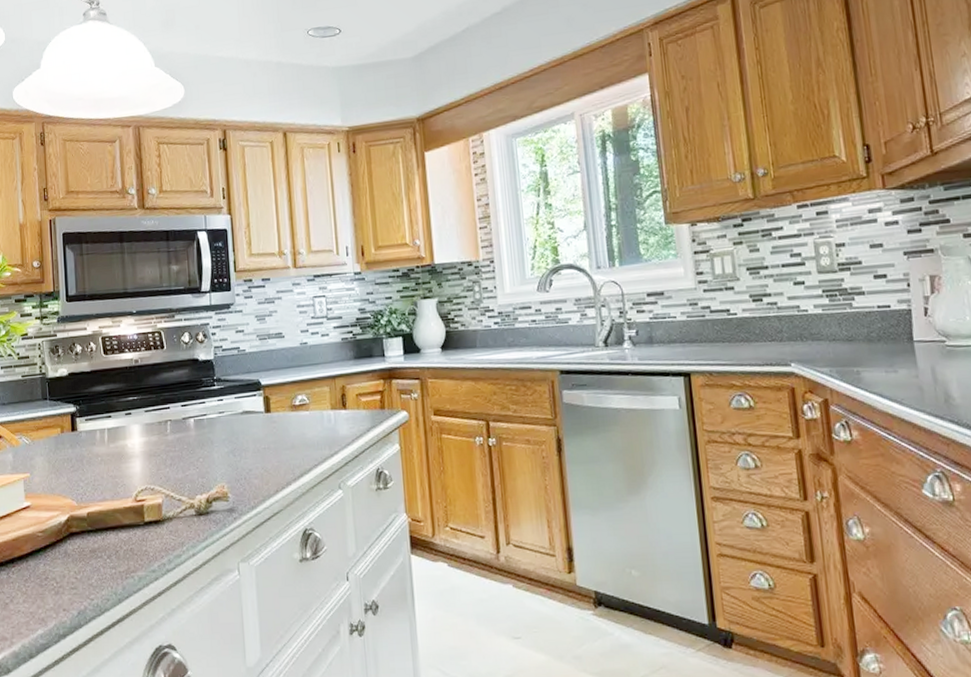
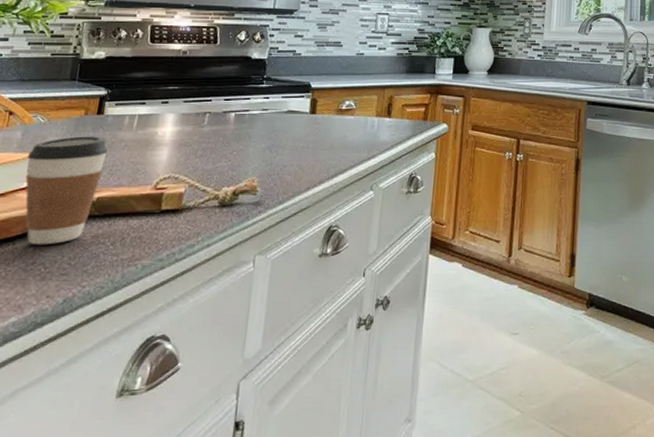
coffee cup: none [21,453,87,562] -> present [25,136,108,245]

